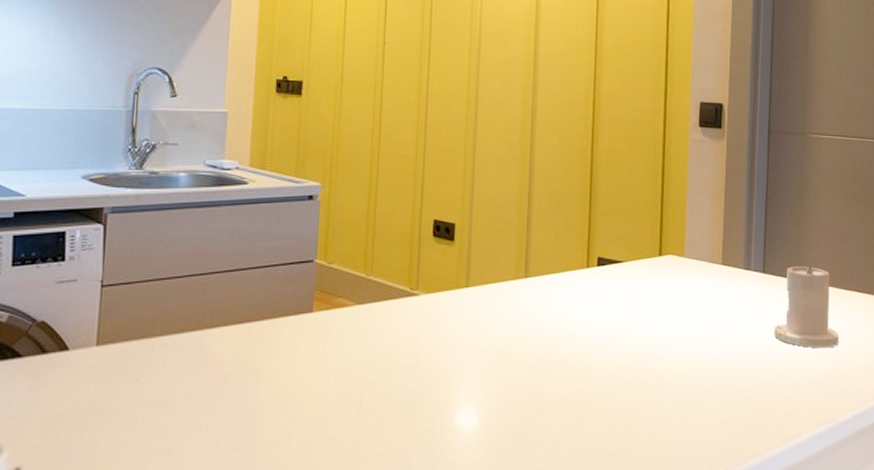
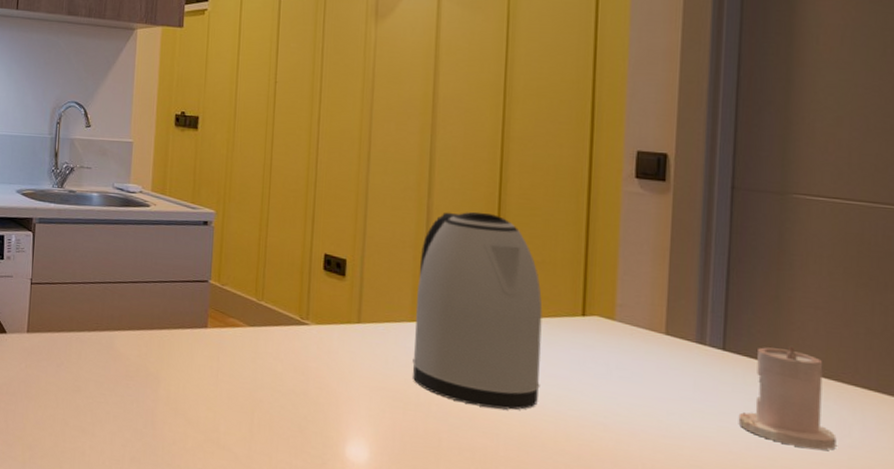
kettle: none [517,166,628,354] -> present [412,211,543,410]

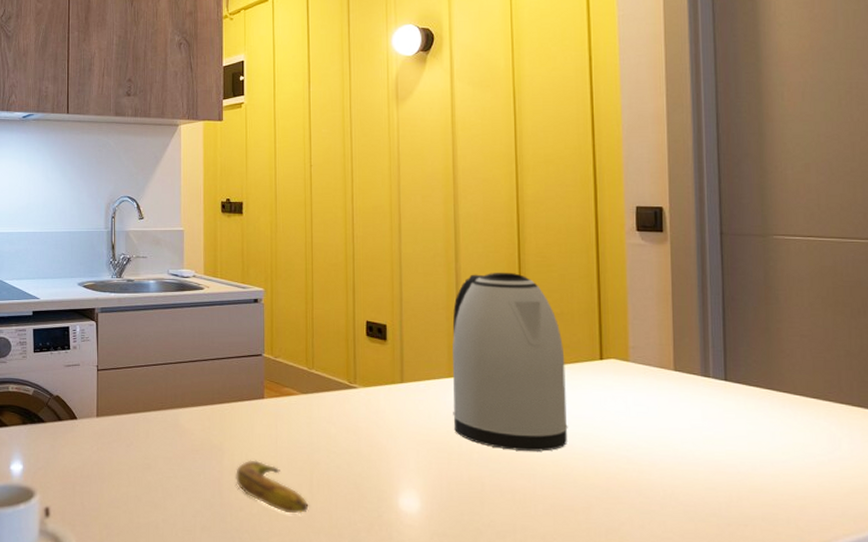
banana: none [170,391,248,453] -> present [236,460,309,514]
candle: present [738,345,837,450] -> none [743,372,829,464]

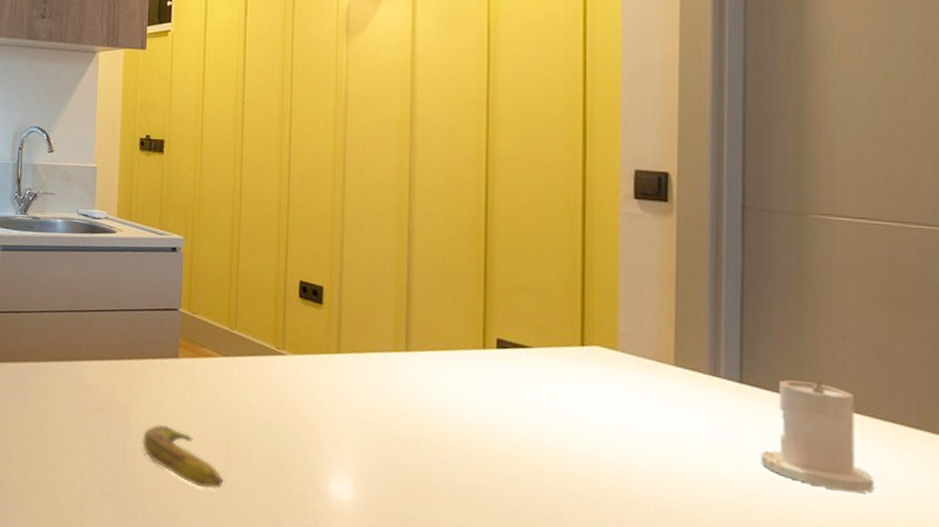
kettle: present [452,272,568,451] -> none [397,235,537,446]
candle: none [743,372,829,464] -> present [760,378,874,493]

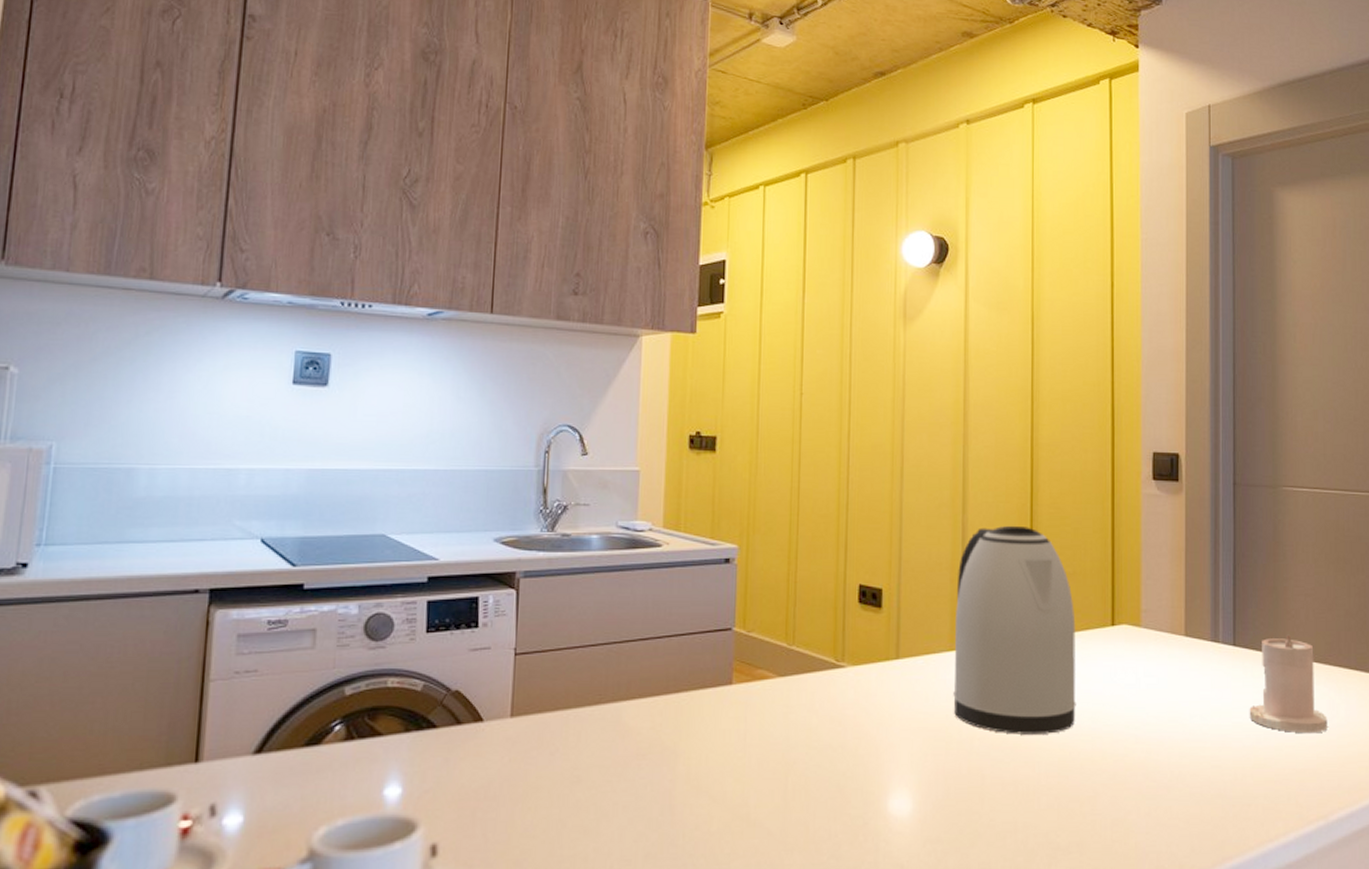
banana: present [142,424,224,489] -> none [692,763,781,829]
kettle: none [397,235,537,446] -> present [953,525,1076,734]

